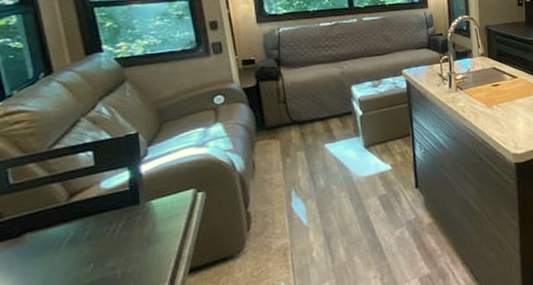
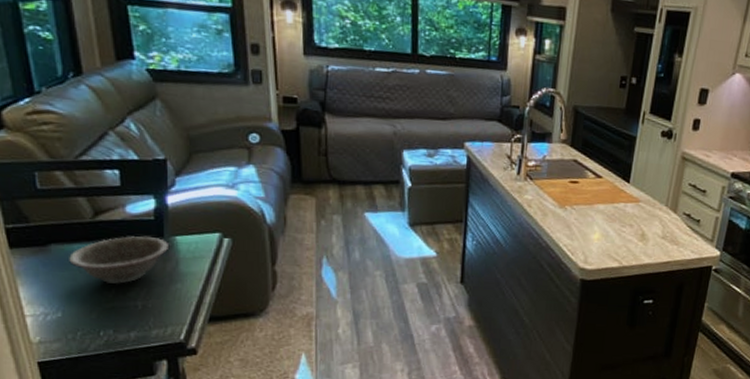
decorative bowl: none [45,205,146,260] -> present [69,236,170,285]

